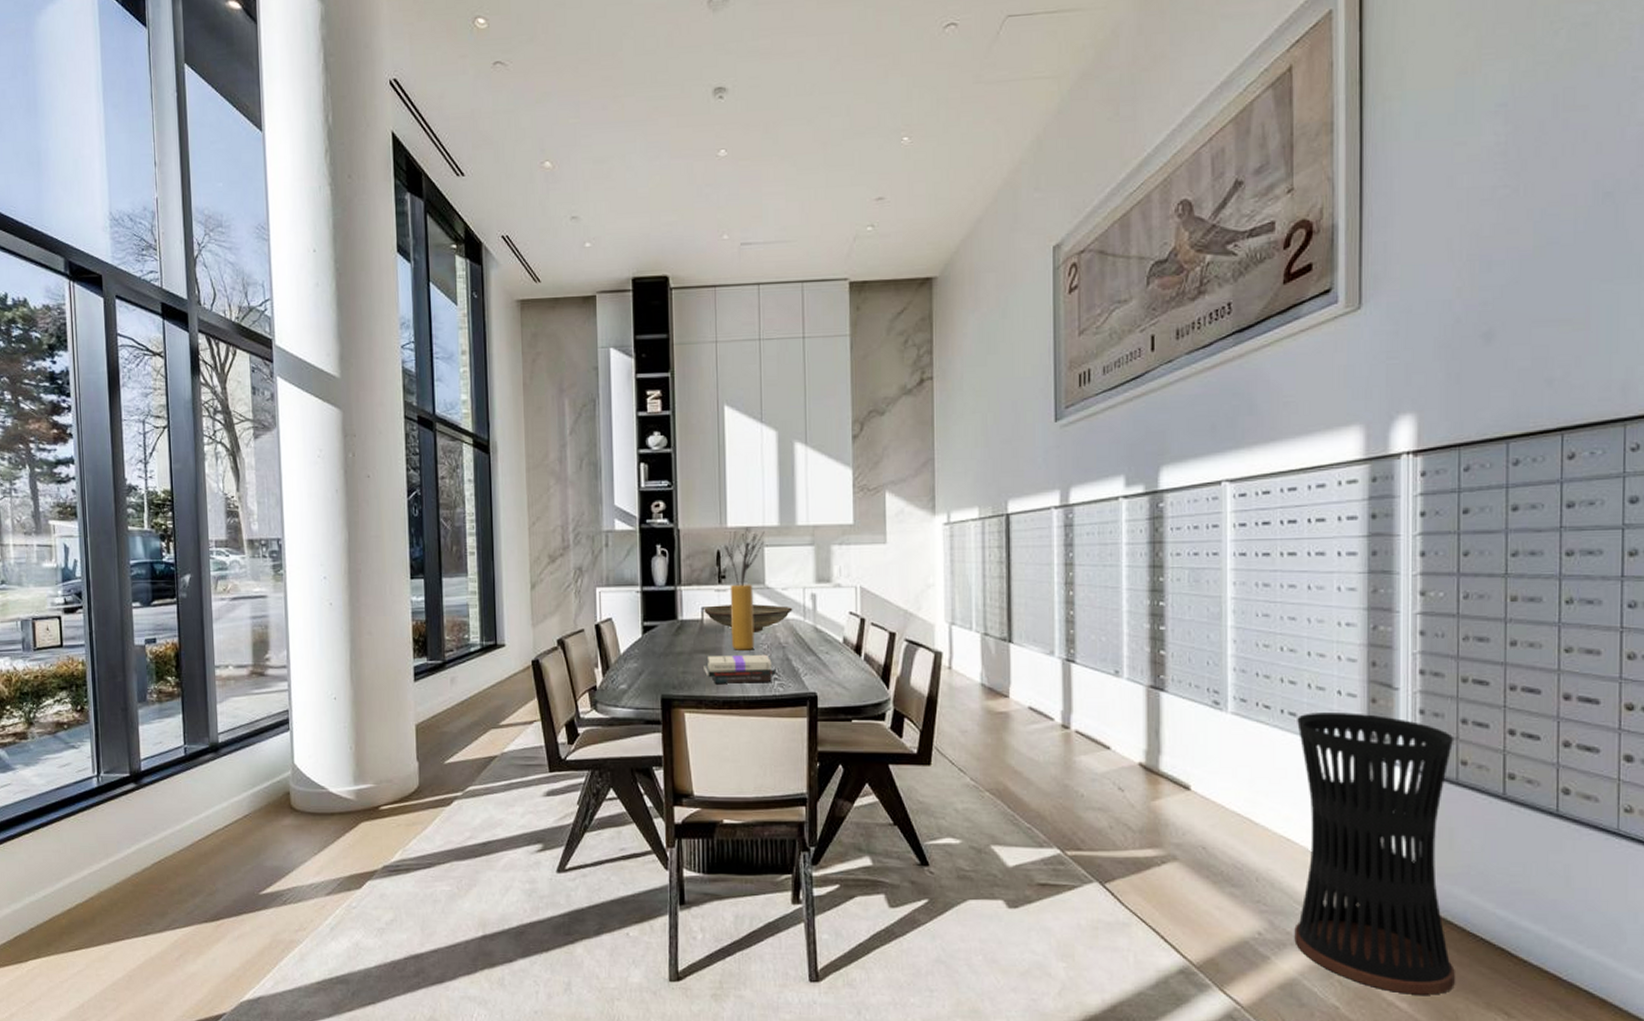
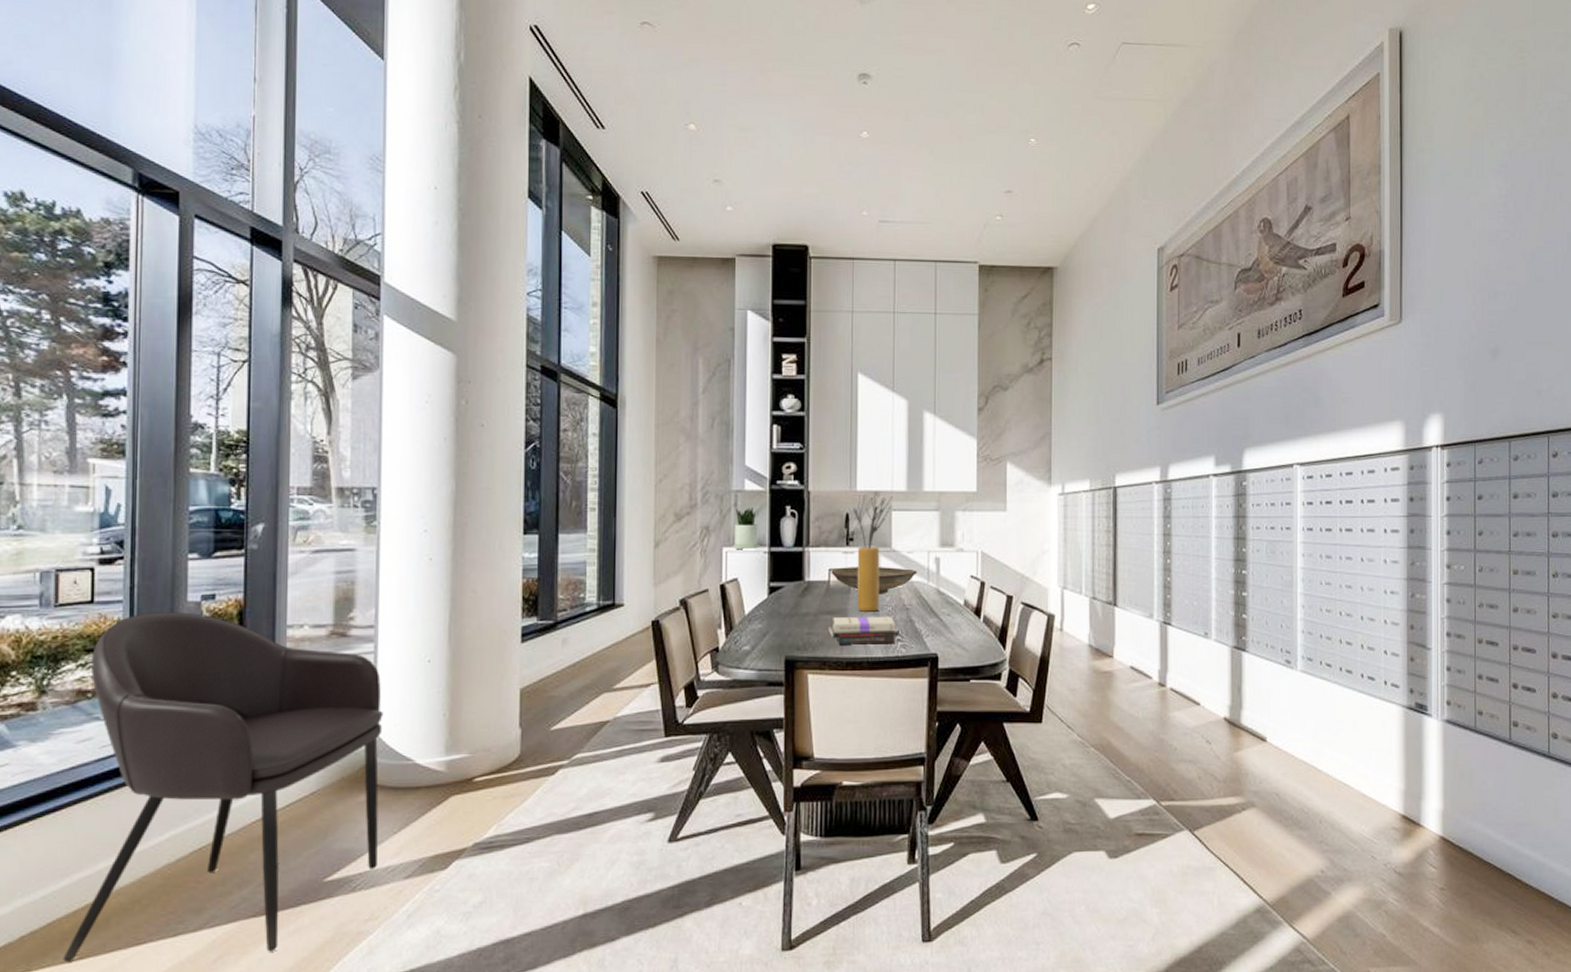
armchair: none [63,654,303,953] -> present [63,612,383,962]
planter: none [604,547,633,589] -> present [731,507,761,549]
umbrella stand: present [1294,713,1455,995] -> none [1350,670,1475,920]

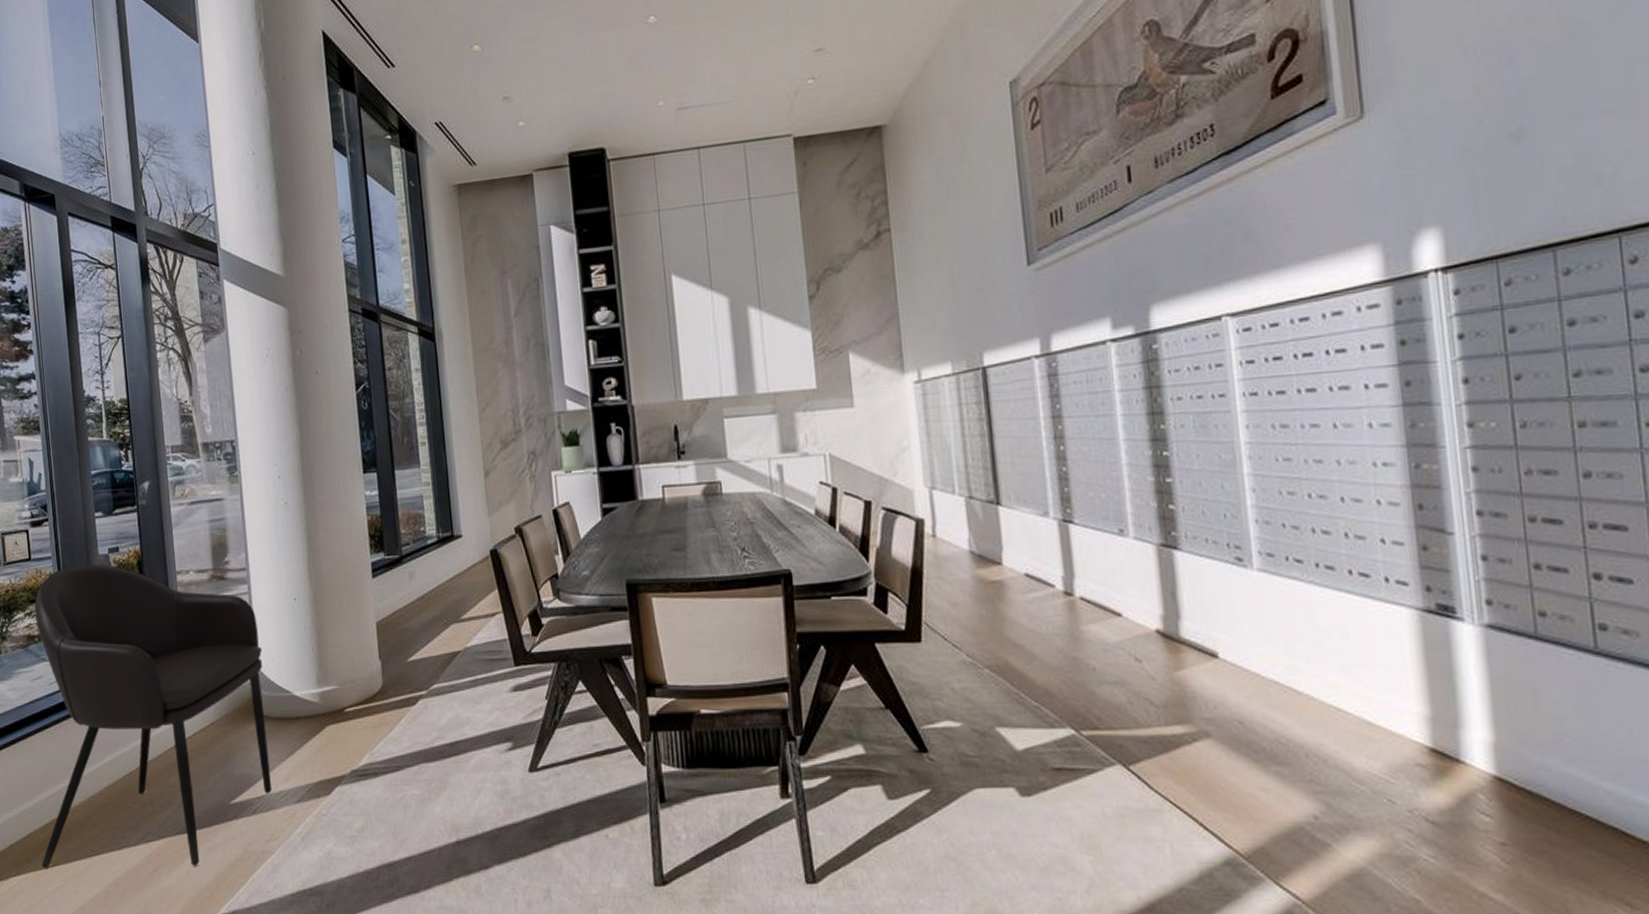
books: present [829,616,898,645] -> none [668,531,744,565]
decorative bowl: present [831,567,918,594] -> none [664,478,759,509]
vase: present [853,491,893,612] -> none [681,399,723,529]

